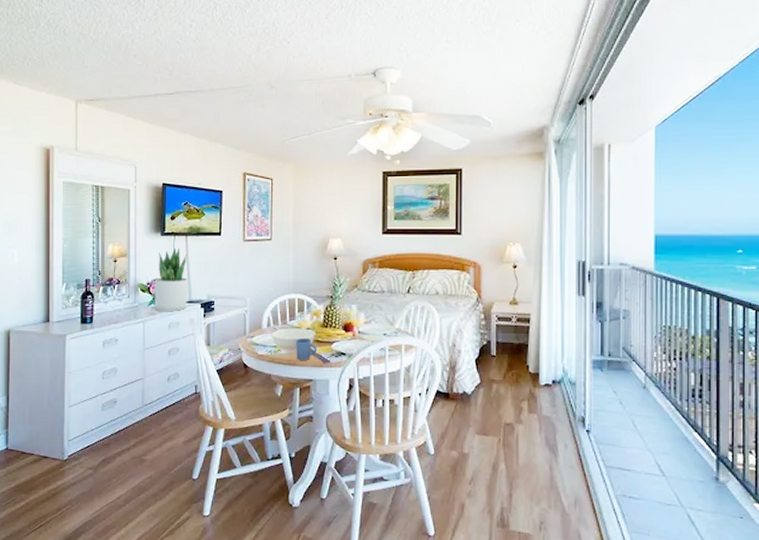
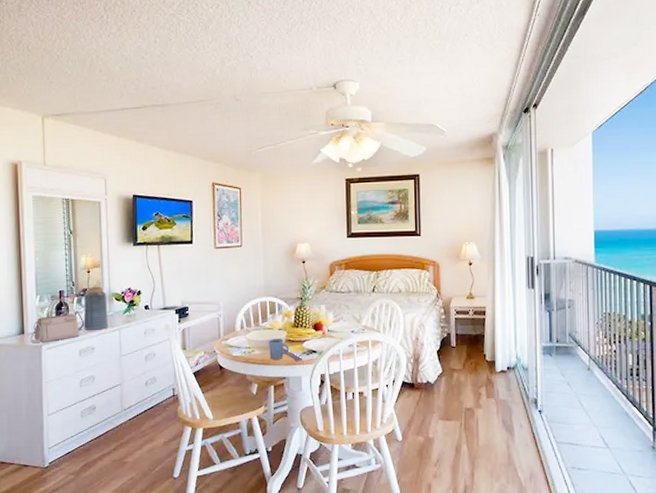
handbag: none [55,287,109,333] -> present [30,299,85,344]
vase: none [108,277,133,322] -> present [83,287,108,331]
planter: present [154,247,188,312] -> none [128,257,162,320]

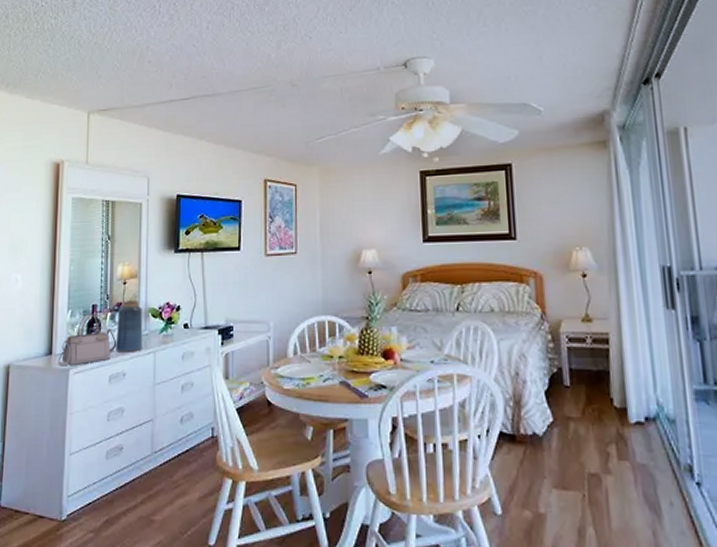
bowl: present [245,329,287,353] -> none [298,356,349,386]
mug: present [268,339,290,359] -> none [326,369,353,395]

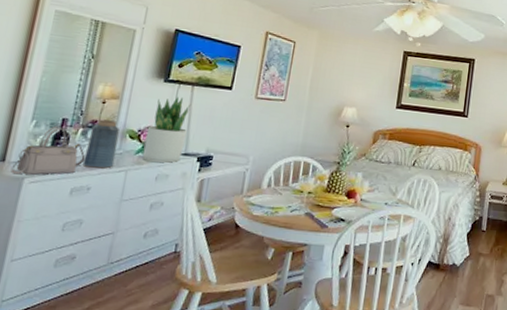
planter: none [166,265,204,340] -> present [143,96,191,164]

